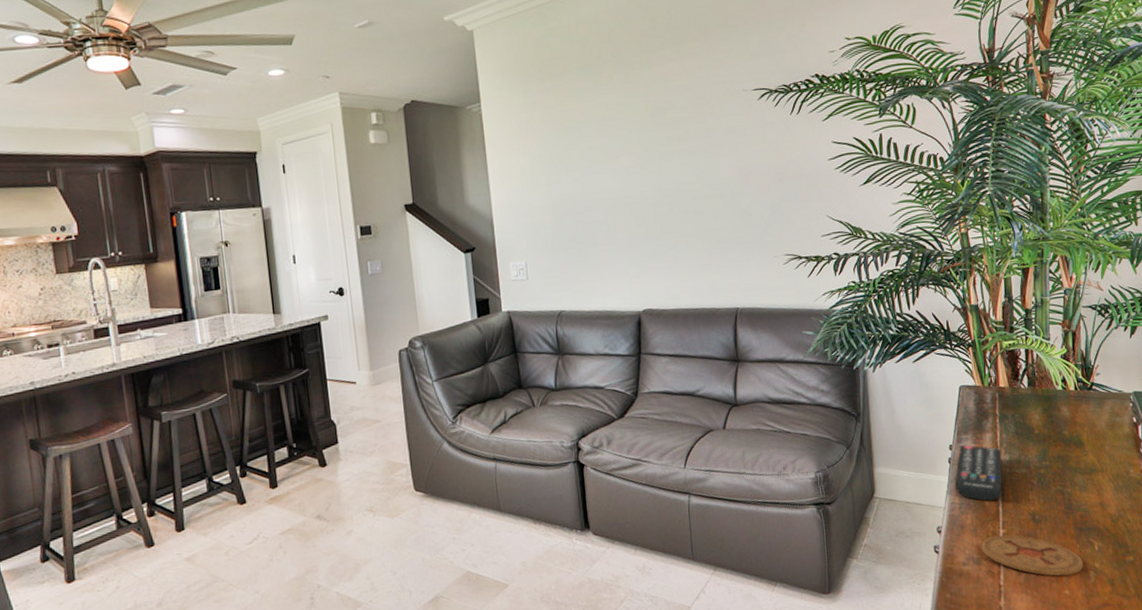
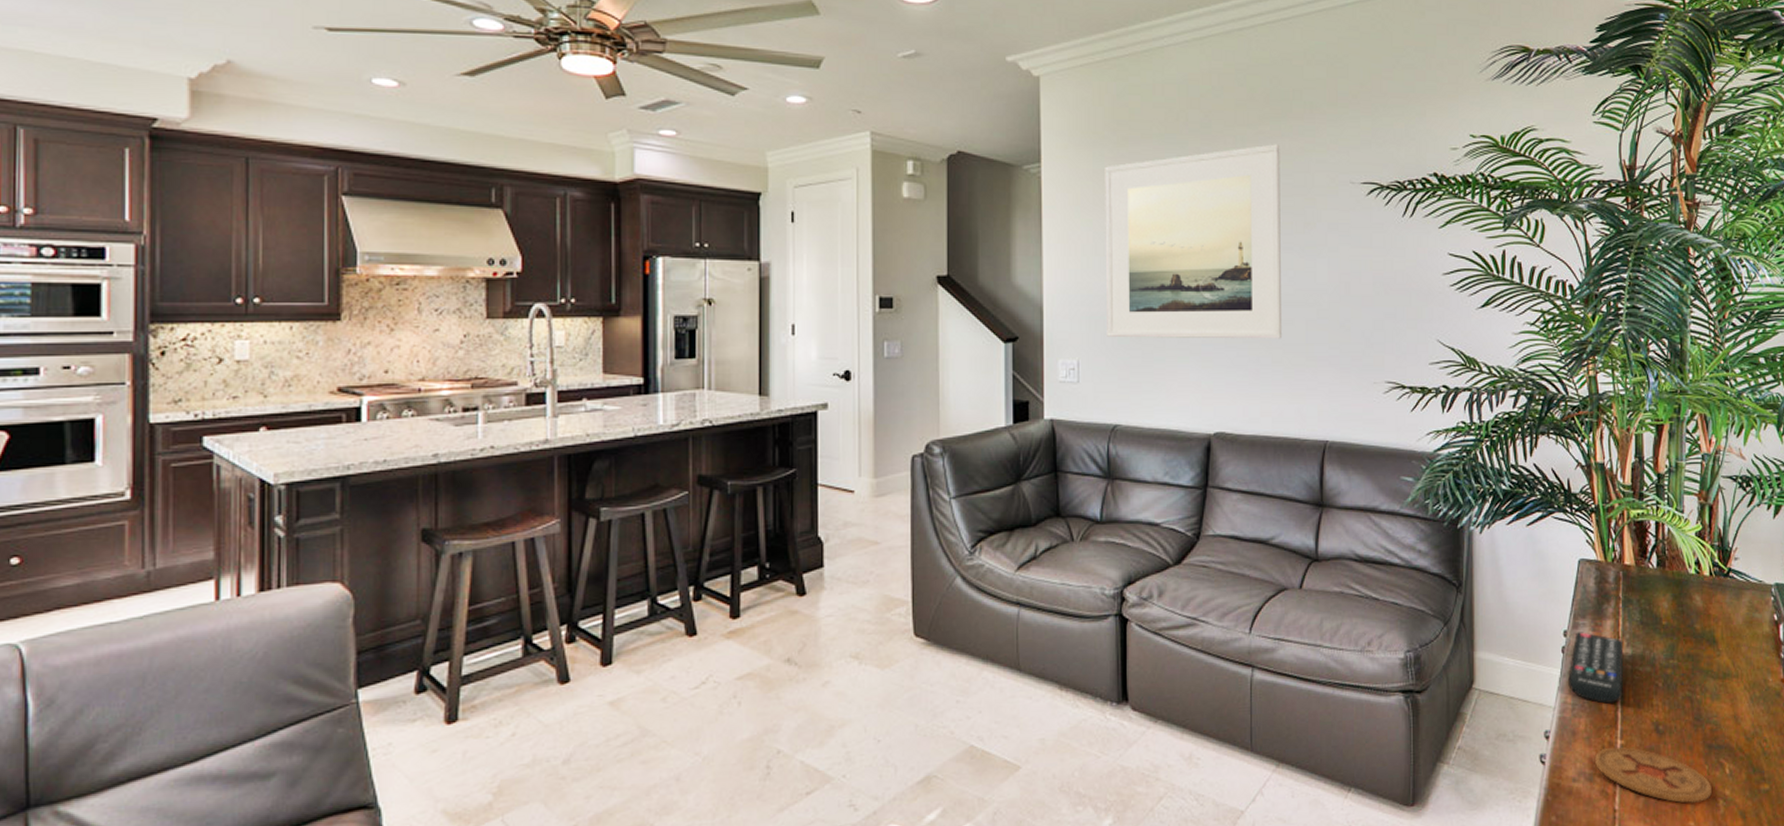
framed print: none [534,65,695,240] -> present [1105,144,1283,339]

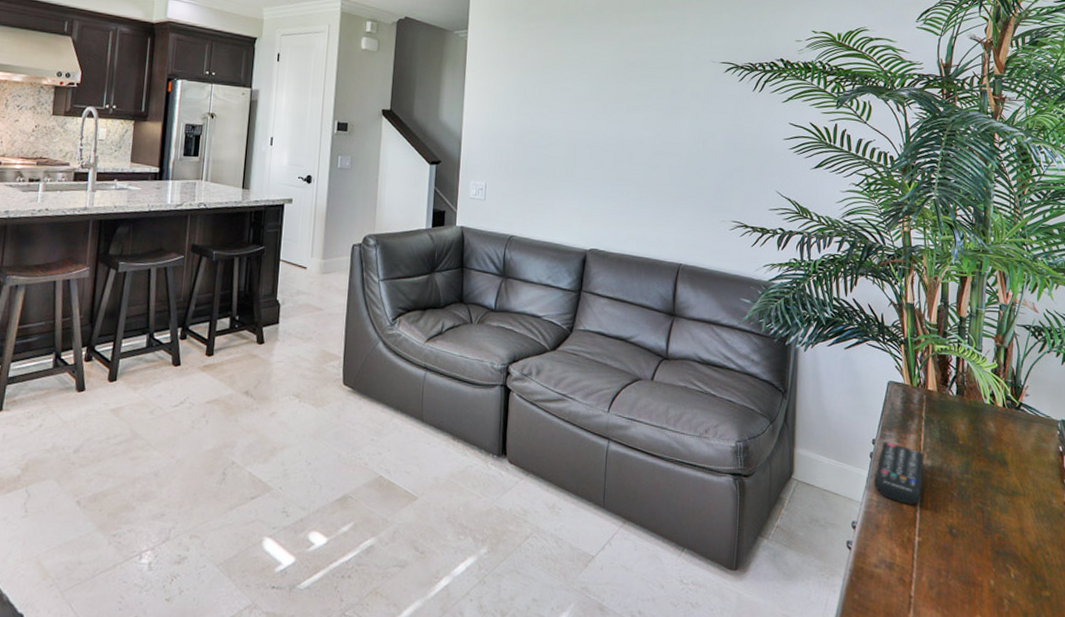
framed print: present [1105,144,1283,339] -> none [510,27,656,180]
coaster: present [1595,747,1712,804] -> none [895,542,998,600]

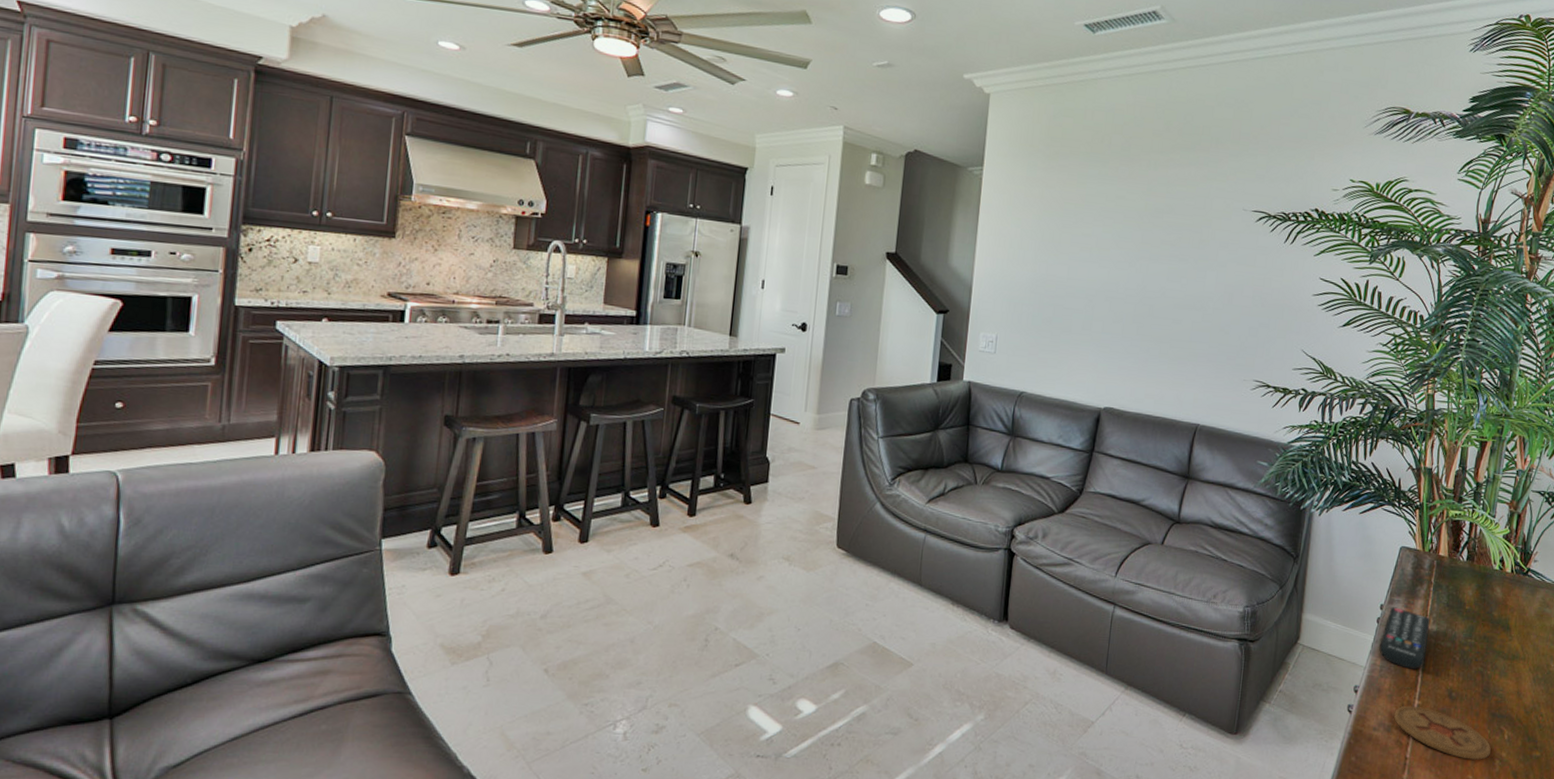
coaster: none [895,542,998,600] -> present [1394,705,1491,761]

